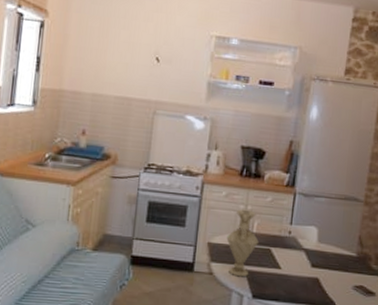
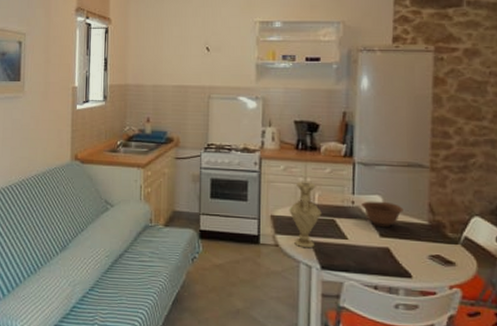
bowl: none [297,231,336,259] -> present [361,201,404,228]

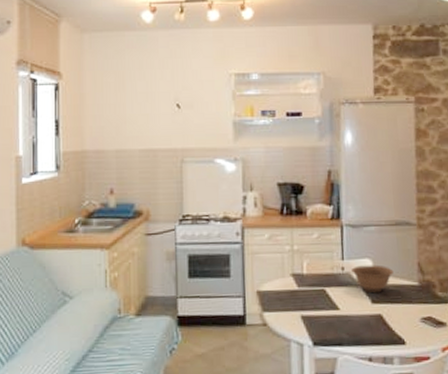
vase: present [289,181,322,248] -> none [276,250,311,325]

